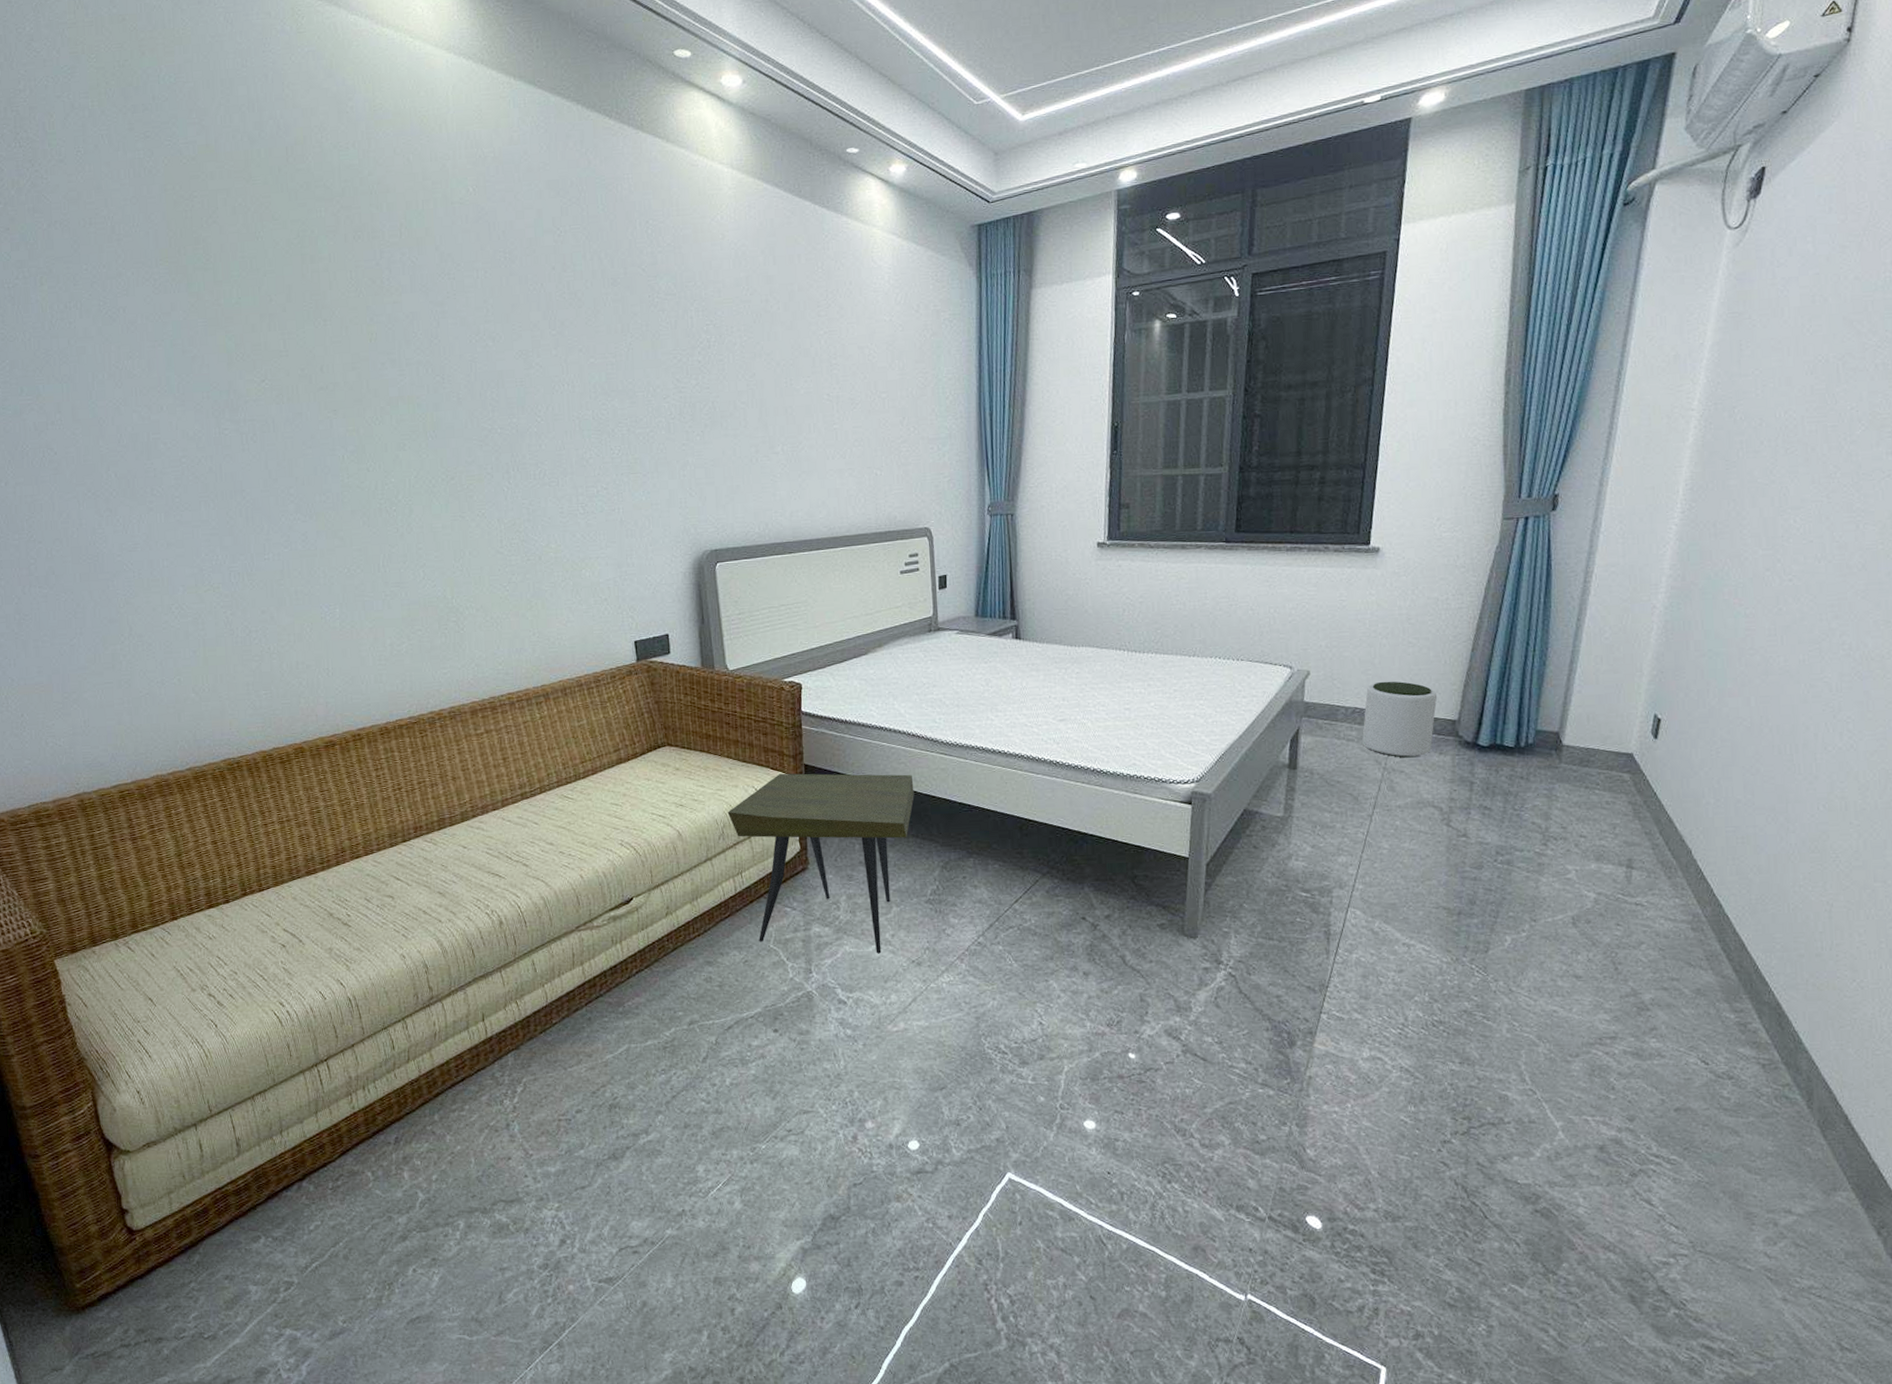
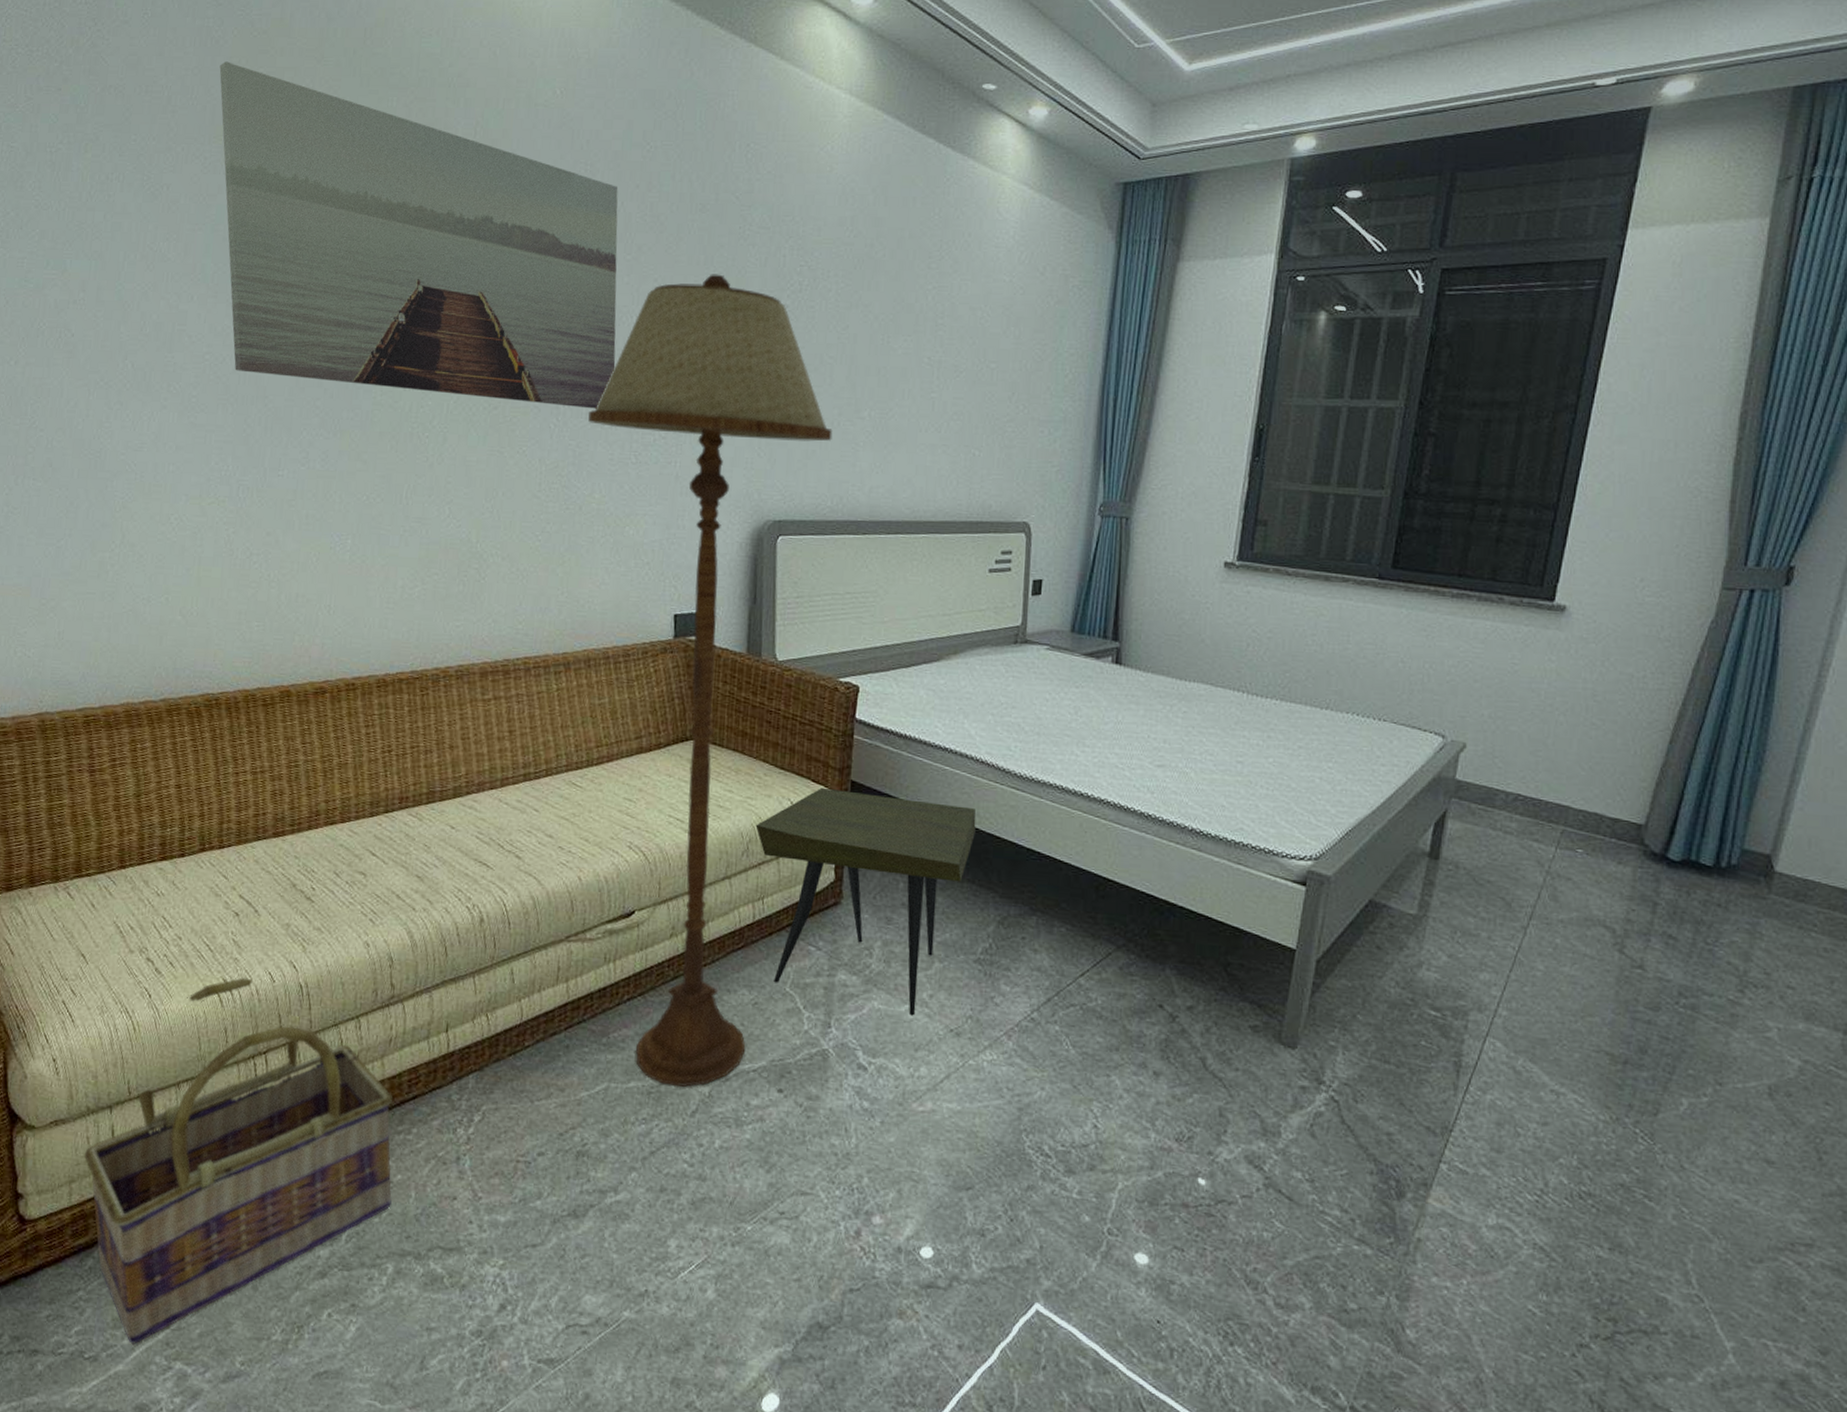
wall art: none [156,189,555,471] -> present [219,61,619,409]
basket: none [177,999,455,1321] -> present [83,977,393,1346]
floor lamp: none [535,339,753,1040] -> present [588,274,833,1087]
plant pot: present [1362,681,1438,758] -> none [1523,766,1622,864]

